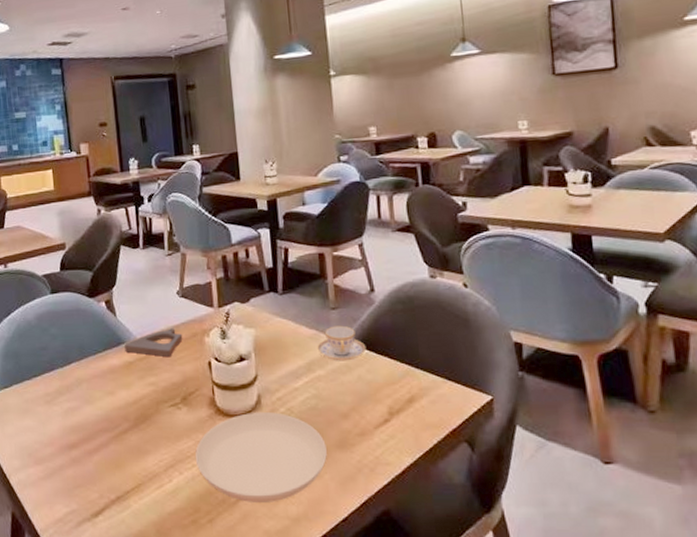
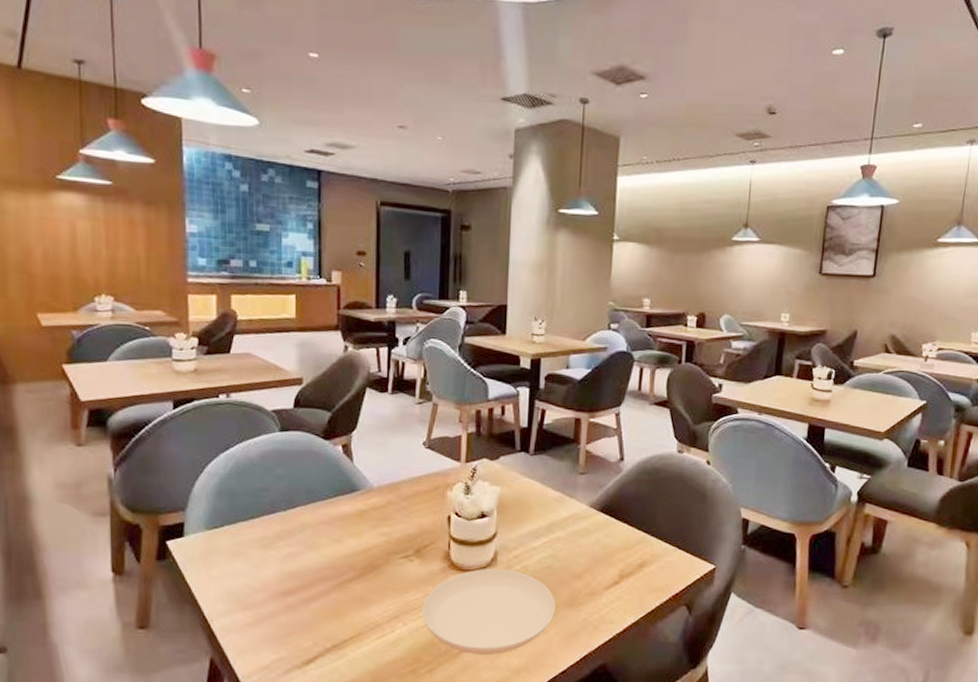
napkin holder: present [124,330,183,358] -> none [359,480,424,509]
teacup: present [317,325,367,361] -> none [560,490,608,525]

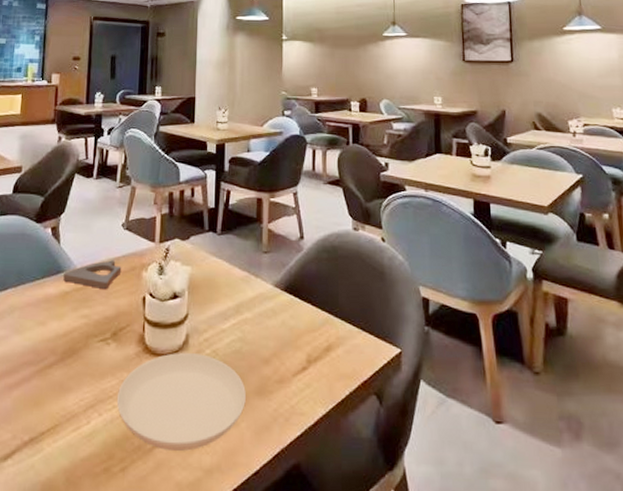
napkin holder: none [359,480,424,509] -> present [63,261,122,290]

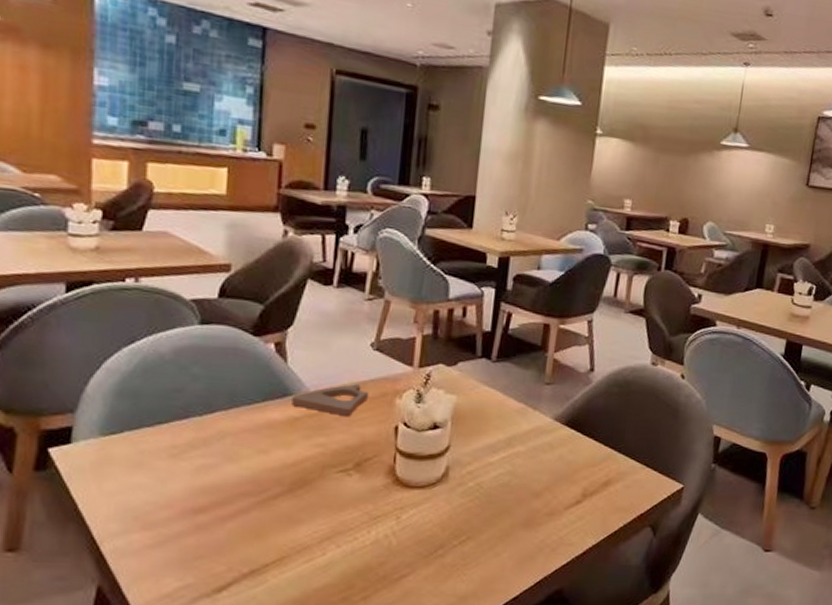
saucer: present [116,353,246,451] -> none [359,485,511,580]

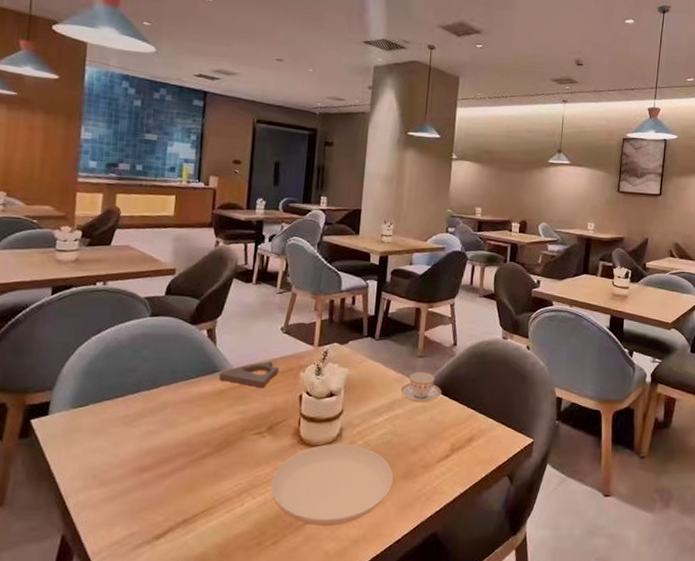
saucer: none [359,485,511,580] -> present [270,444,393,526]
teacup: none [522,401,574,439] -> present [400,371,442,403]

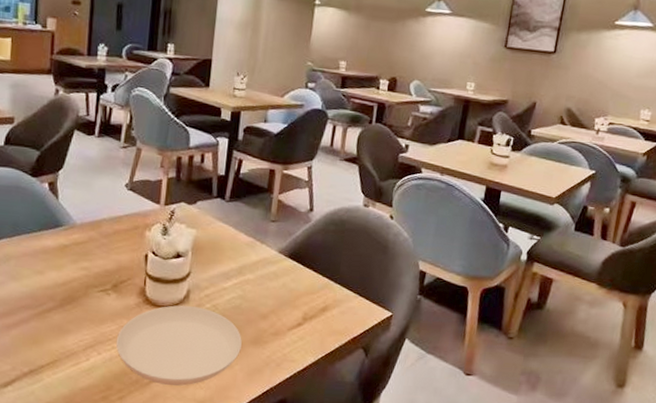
napkin holder: present [219,362,280,388] -> none [62,219,124,246]
teacup: present [400,371,442,403] -> none [251,236,296,269]

